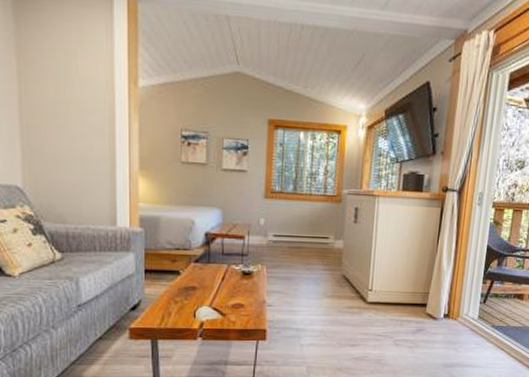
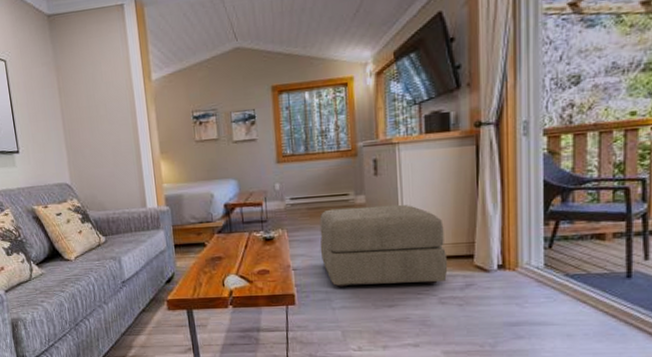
ottoman: none [296,250,407,328] -> present [319,204,448,288]

